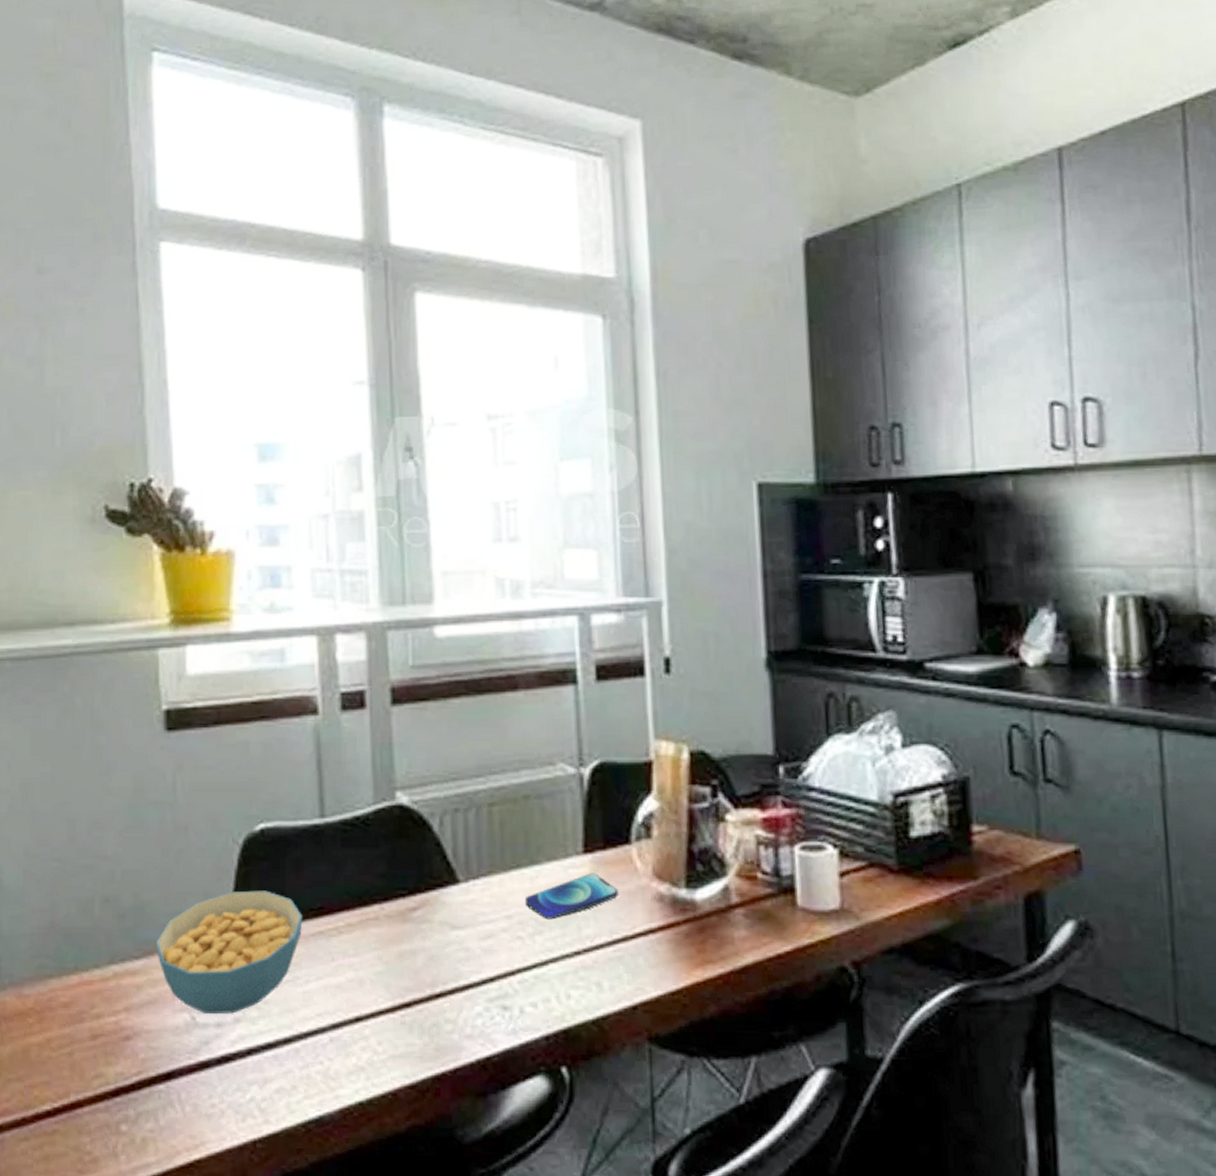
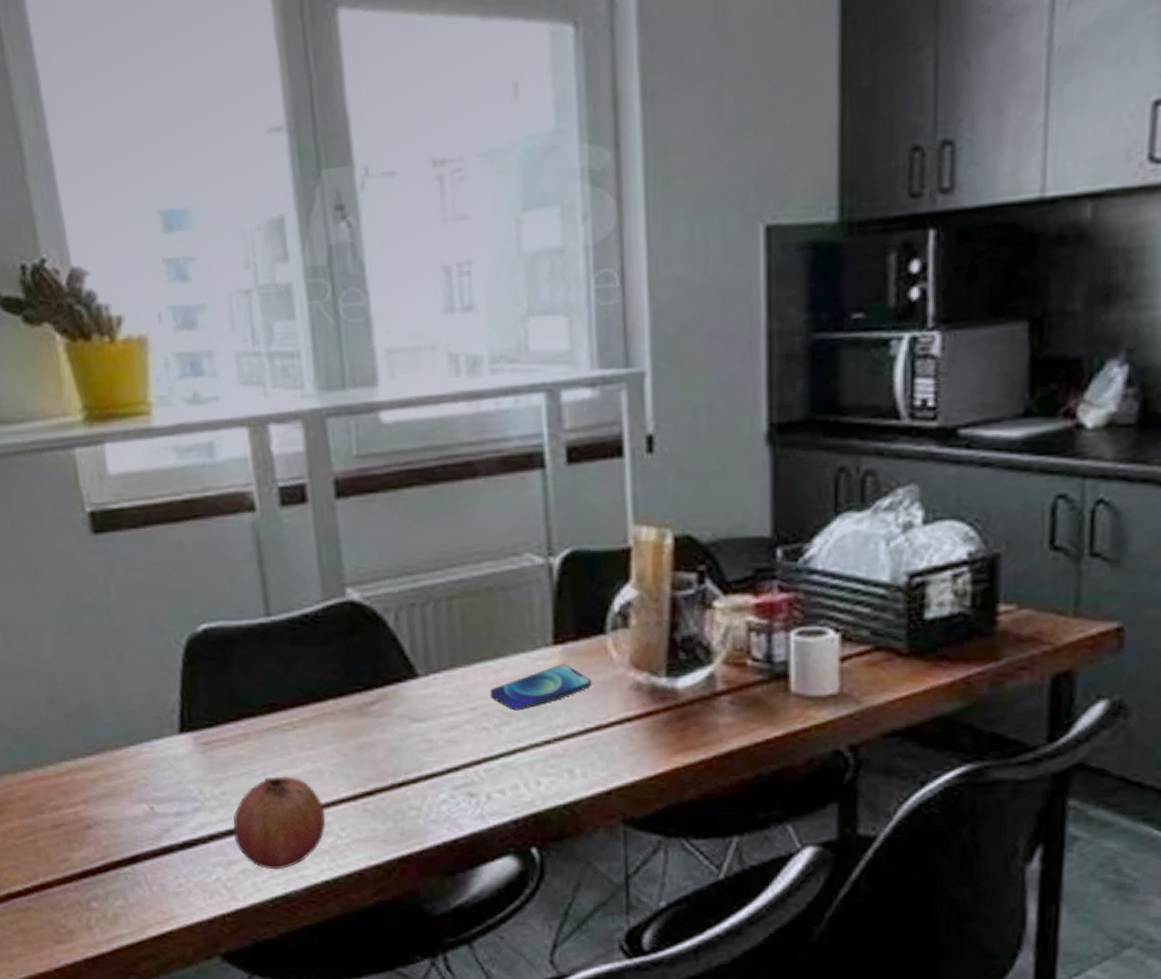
cereal bowl: present [155,890,303,1015] -> none [106,689,256,805]
fruit: none [272,985,364,1089] -> present [233,776,326,870]

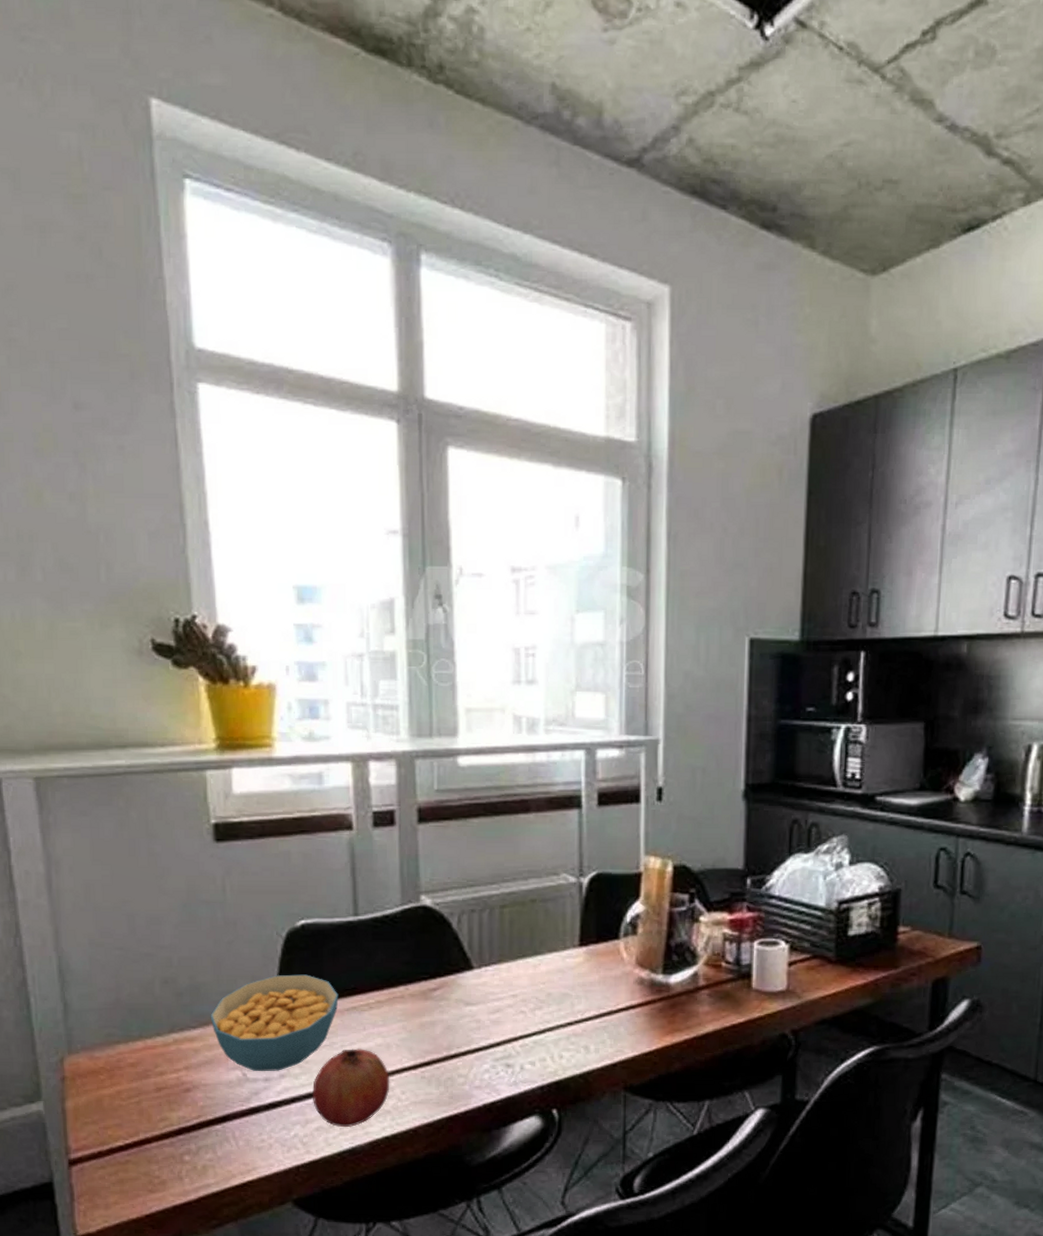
cereal bowl: none [106,689,256,805] -> present [210,974,339,1072]
smartphone: present [489,664,592,711] -> none [528,962,607,998]

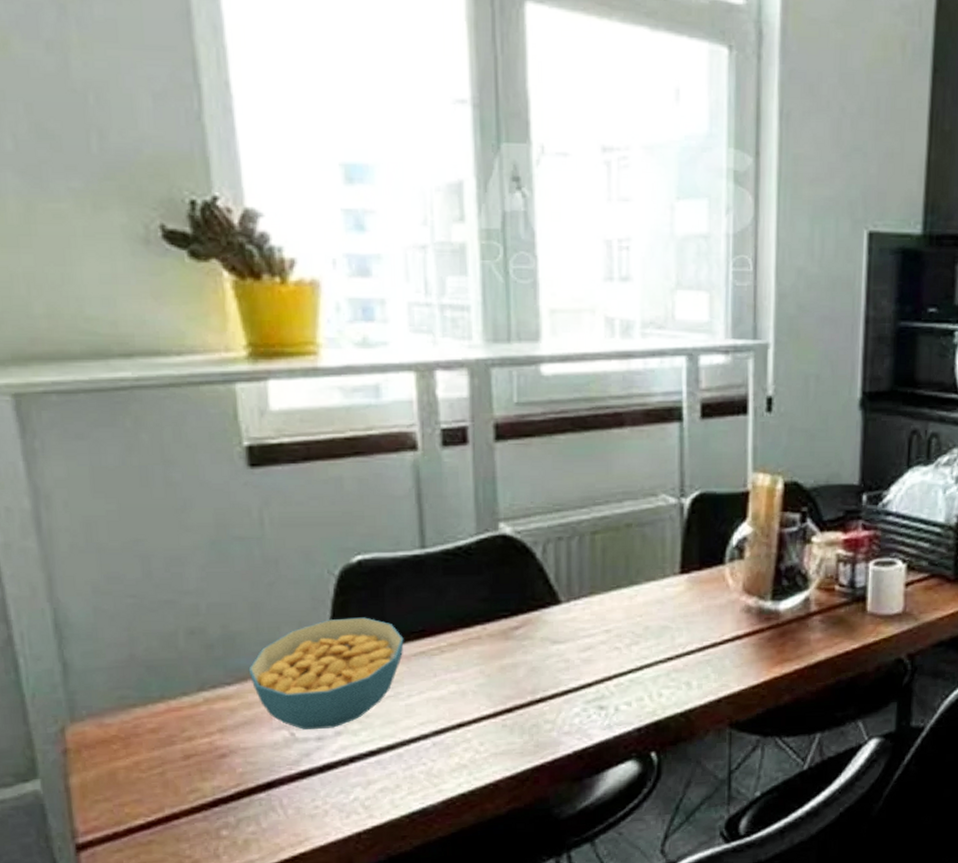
fruit: present [313,1049,390,1128] -> none [375,698,466,787]

